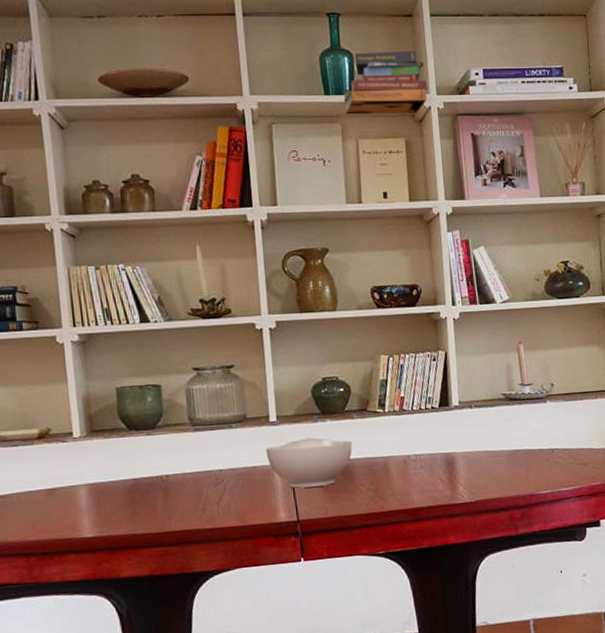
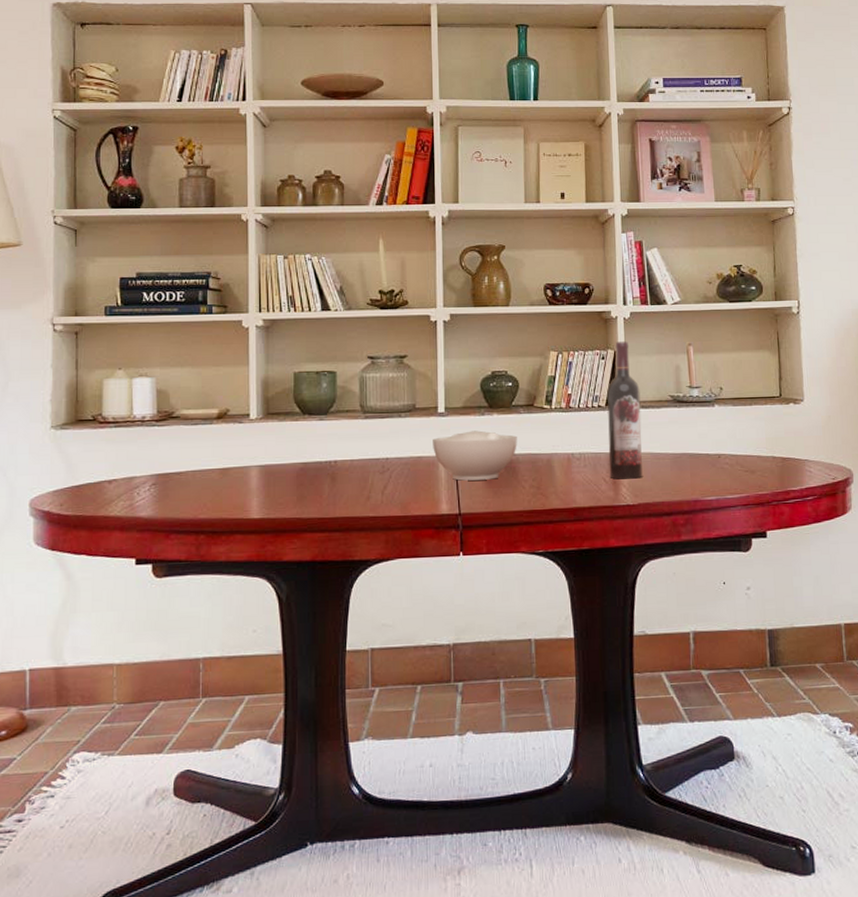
books: present [343,50,427,115] -> none [527,60,608,119]
wine bottle: none [439,342,479,478] -> present [607,341,643,479]

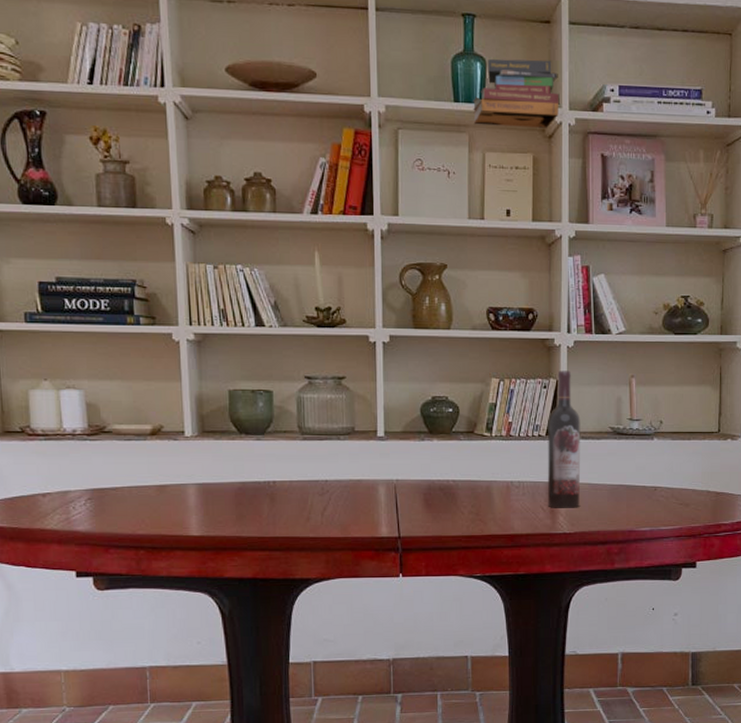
bowl: present [433,430,517,481] -> none [372,456,457,505]
books: none [527,60,608,119] -> present [473,59,560,128]

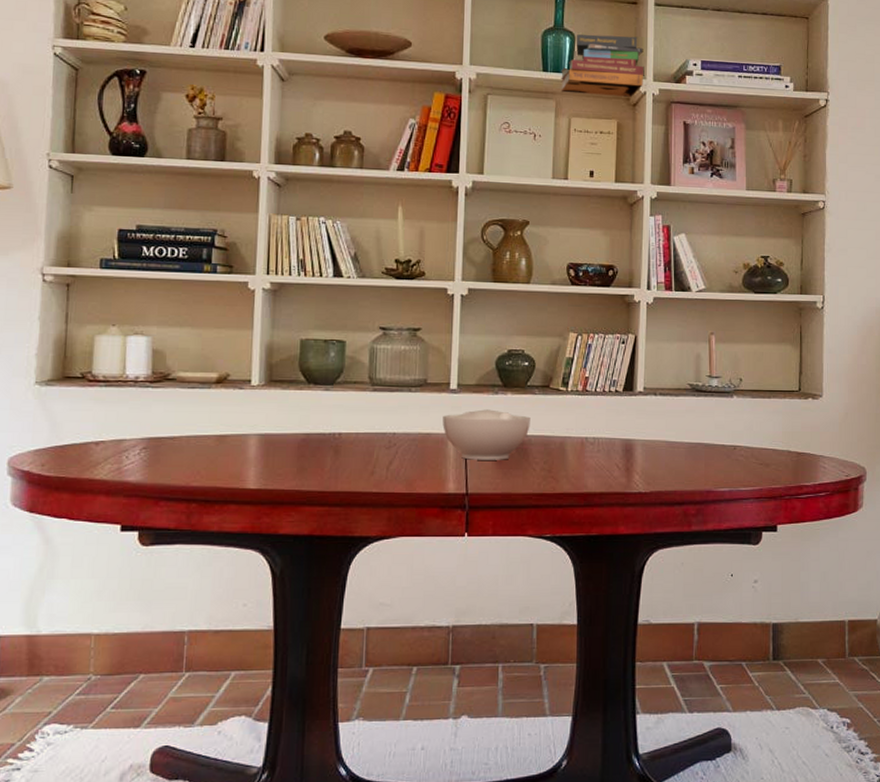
bowl: none [372,456,457,505] -> present [443,409,531,460]
wine bottle: present [547,370,581,508] -> none [623,326,659,466]

